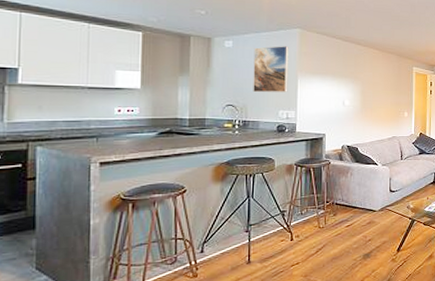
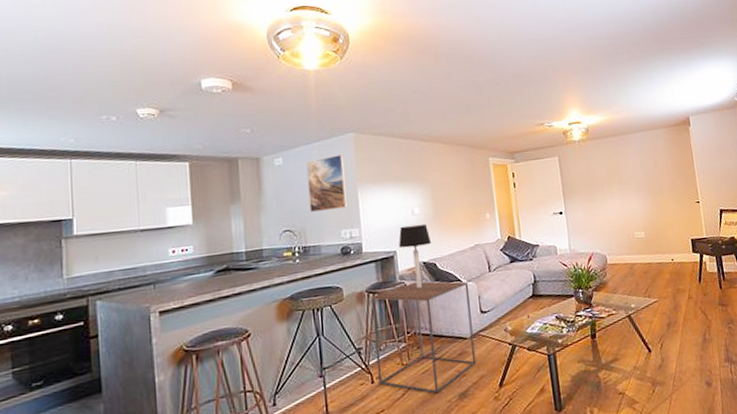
side table: none [297,161,383,253] -> present [372,281,476,394]
table lamp: none [328,114,356,167] -> present [398,223,431,289]

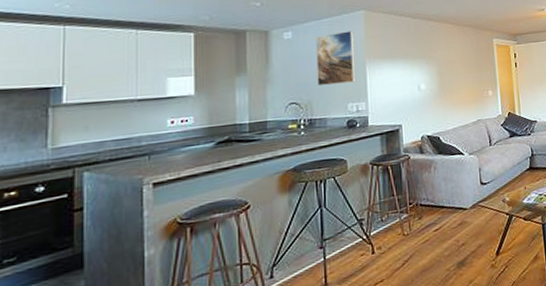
side table: present [372,281,476,394] -> none [375,154,475,263]
table lamp: present [398,223,431,289] -> none [404,99,436,161]

